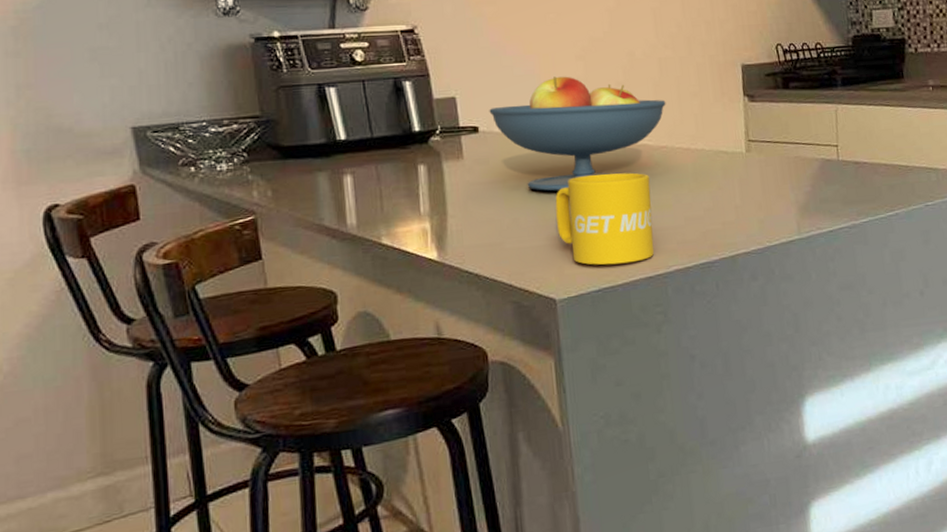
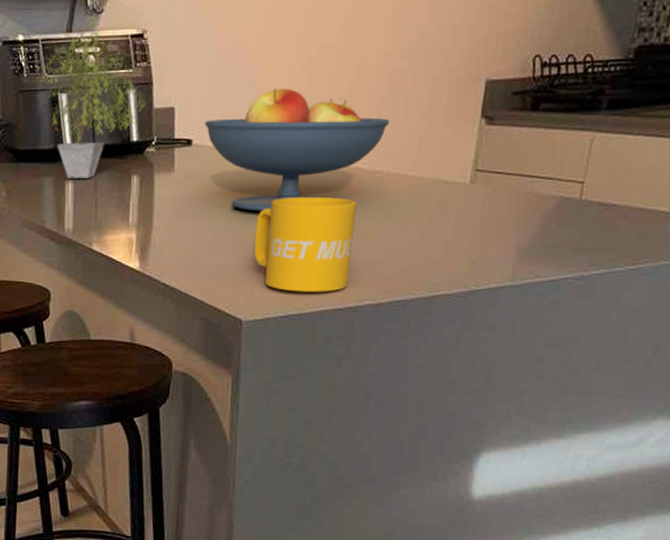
potted plant: none [299,11,426,172] -> present [38,14,147,179]

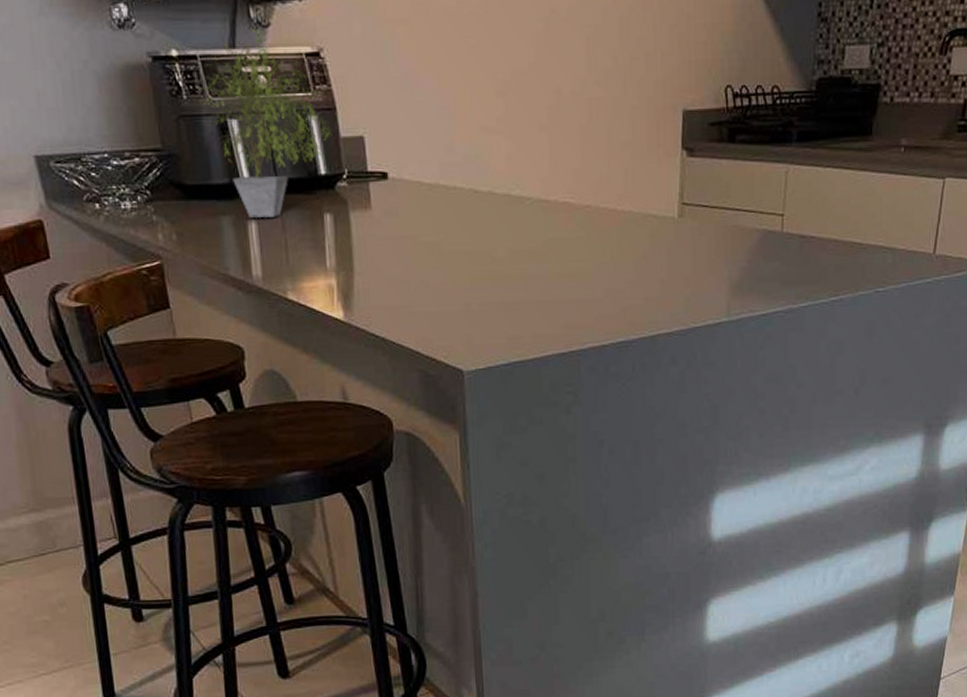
fruit bowl: present [205,88,390,212] -> none [399,116,593,251]
mug: present [254,196,357,292] -> none [466,234,570,337]

